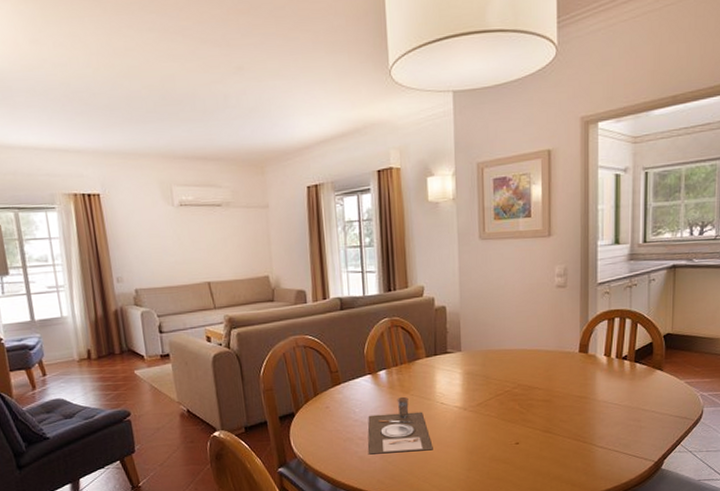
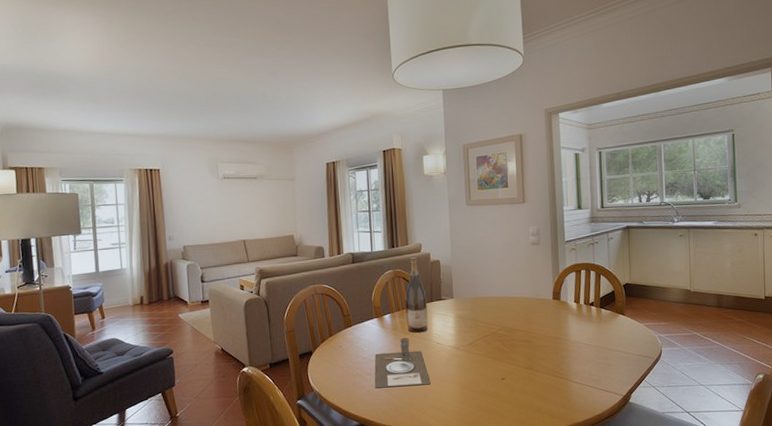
wine bottle: none [404,302,431,392] -> present [405,256,428,333]

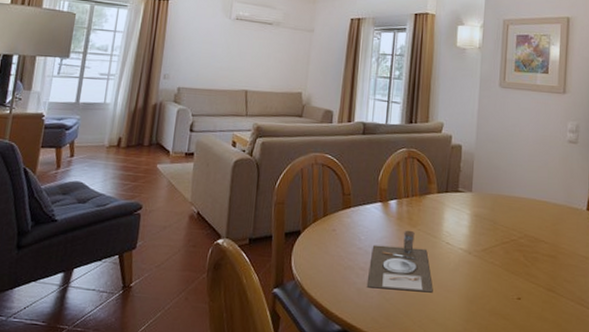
wine bottle: present [405,256,428,333] -> none [414,136,442,228]

